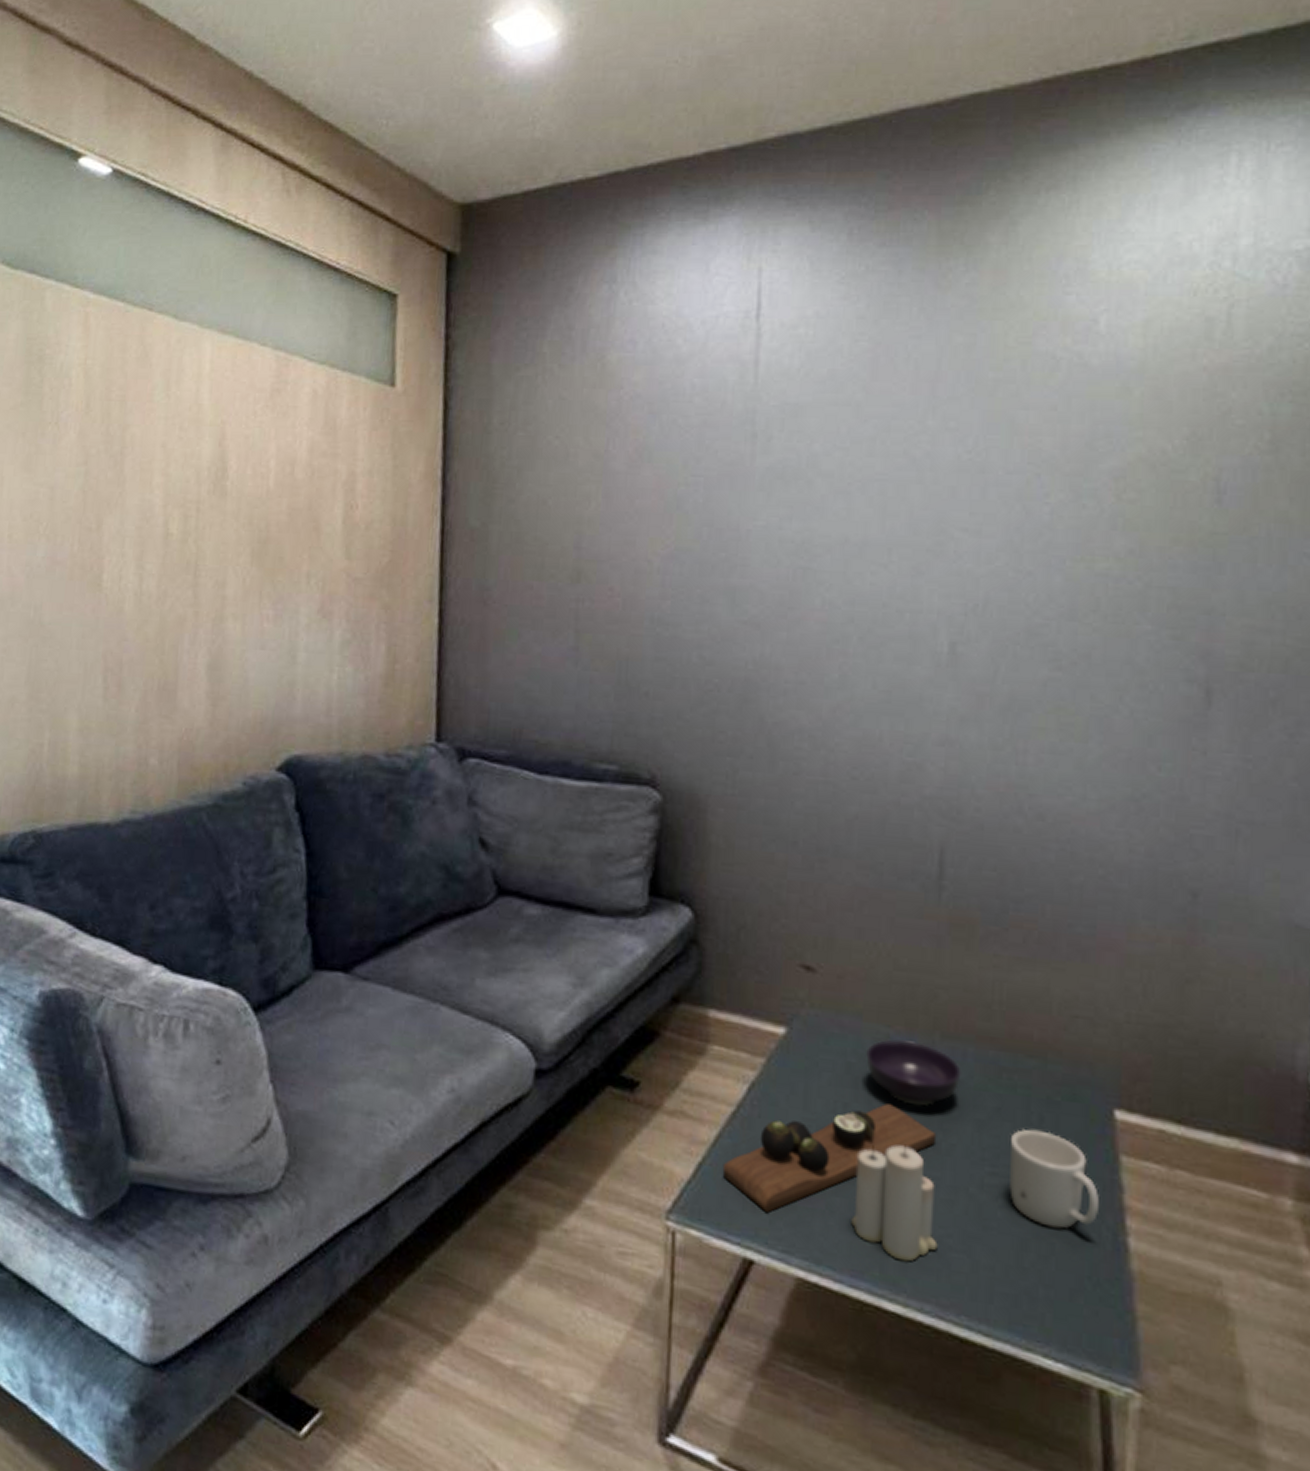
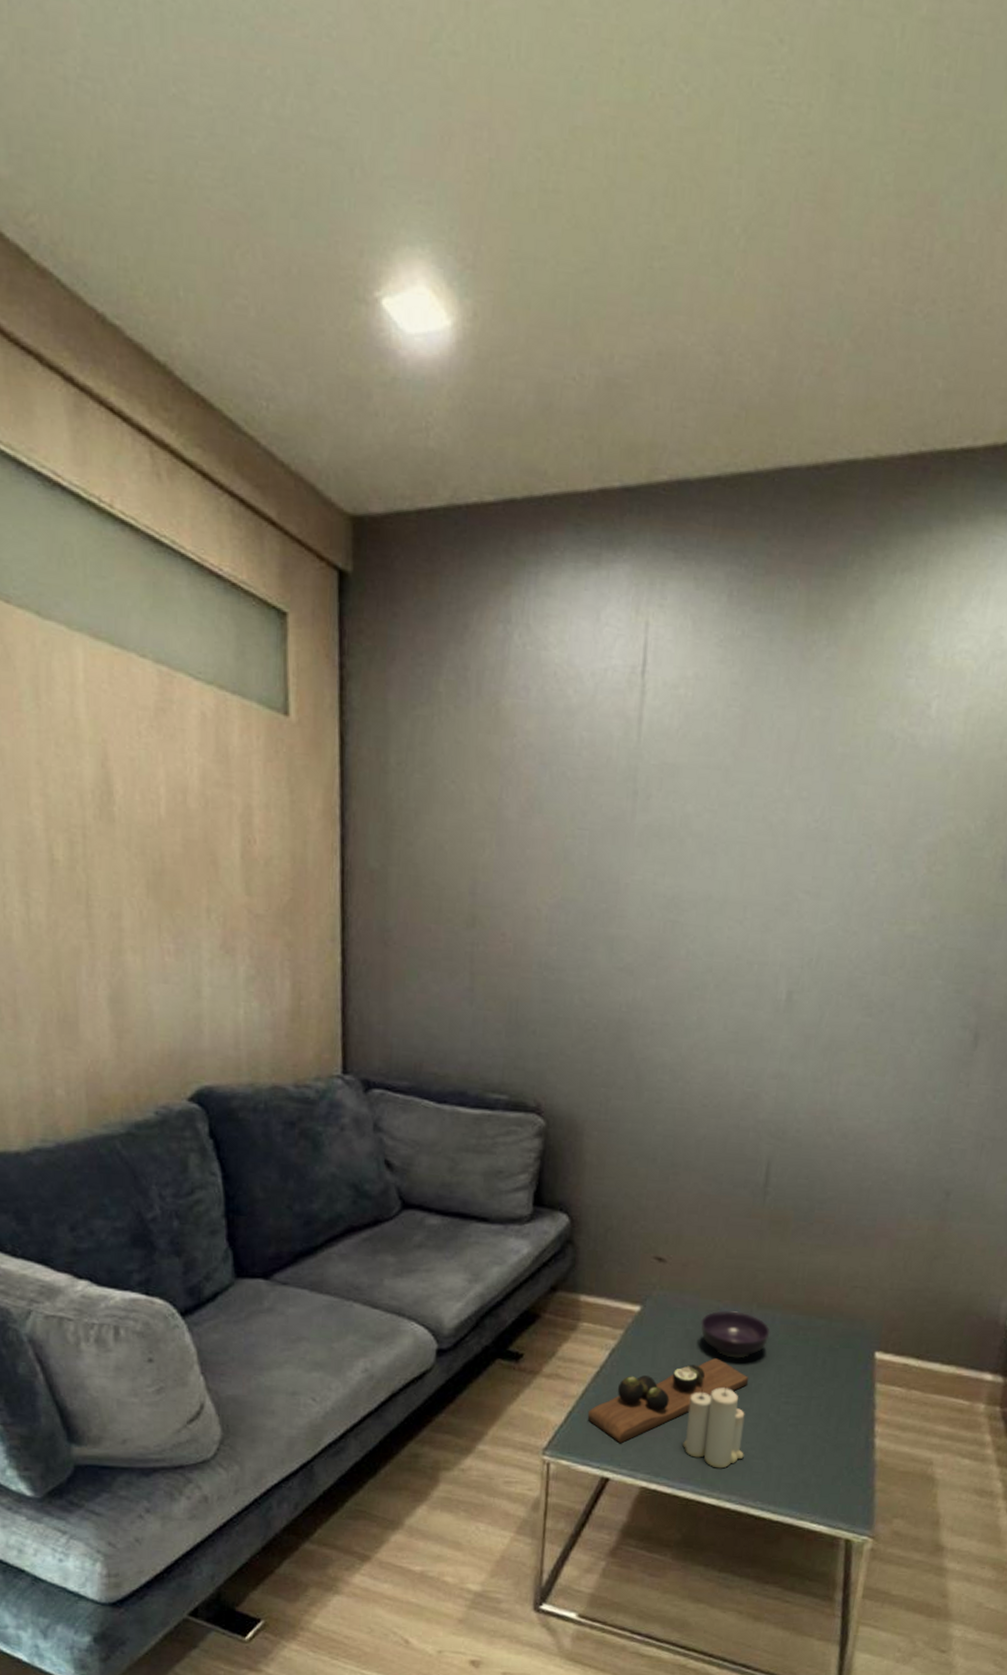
mug: present [1009,1128,1099,1229] -> none [797,1369,859,1437]

